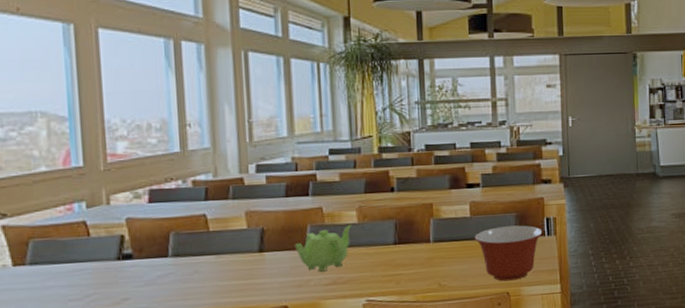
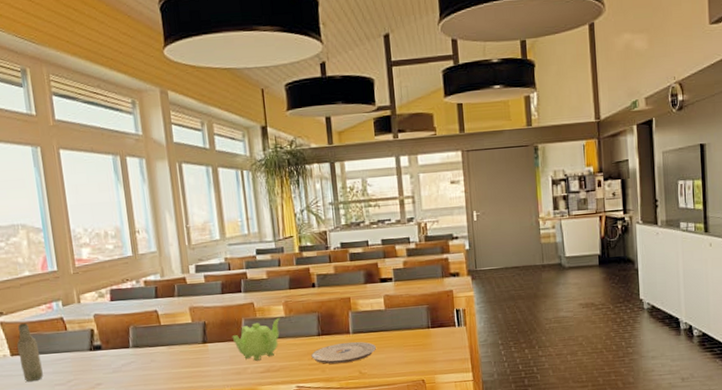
bottle: none [22,227,54,298] -> present [17,323,43,382]
plate: none [385,251,458,276] -> present [311,341,376,365]
mixing bowl: present [474,225,543,281] -> none [390,316,453,370]

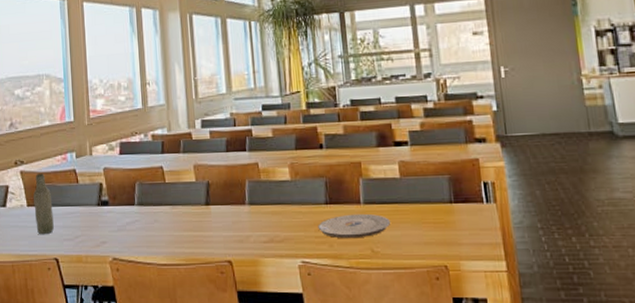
teapot: present [232,318,280,361] -> none [235,182,286,229]

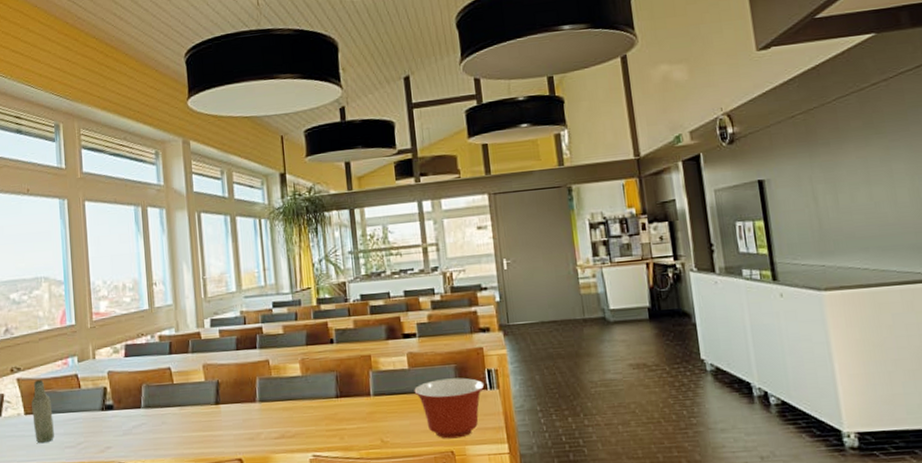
plate: present [318,213,390,239] -> none [328,405,399,431]
mixing bowl: none [406,189,481,253] -> present [414,377,485,439]

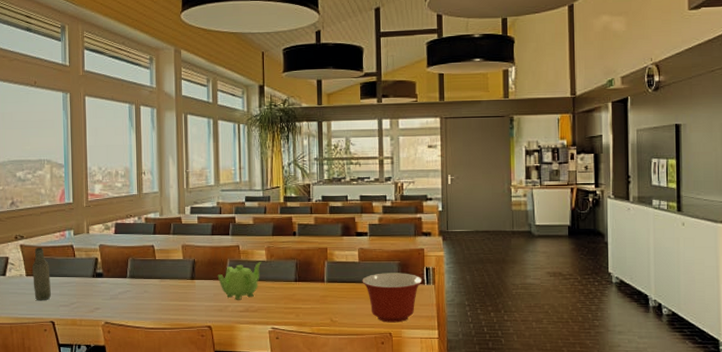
teapot: none [245,377,296,425] -> present [217,262,262,300]

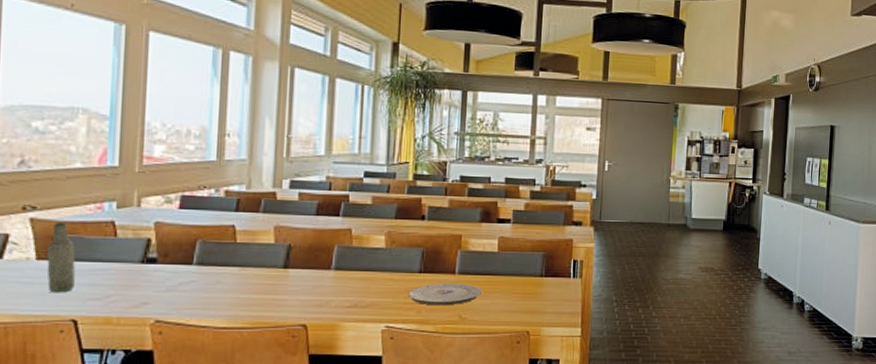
teapot: present [217,262,262,300] -> none [319,249,379,294]
plate: none [287,290,348,310] -> present [408,283,482,306]
mixing bowl: present [362,273,423,323] -> none [500,264,569,320]

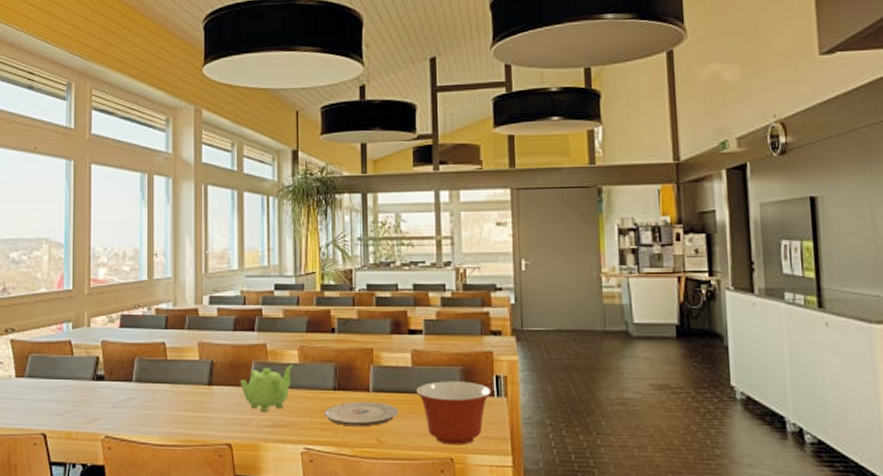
bottle: present [47,223,76,293] -> none [23,343,44,408]
teapot: none [319,249,379,294] -> present [239,365,294,412]
mixing bowl: none [500,264,569,320] -> present [416,381,492,445]

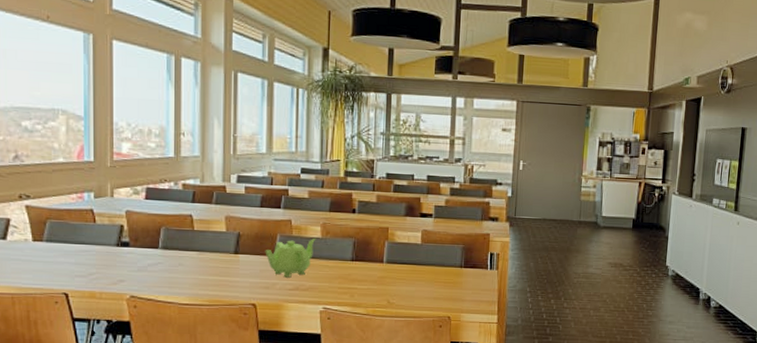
plate: present [324,401,398,427] -> none [342,270,407,291]
mixing bowl: present [416,381,492,445] -> none [423,256,486,307]

